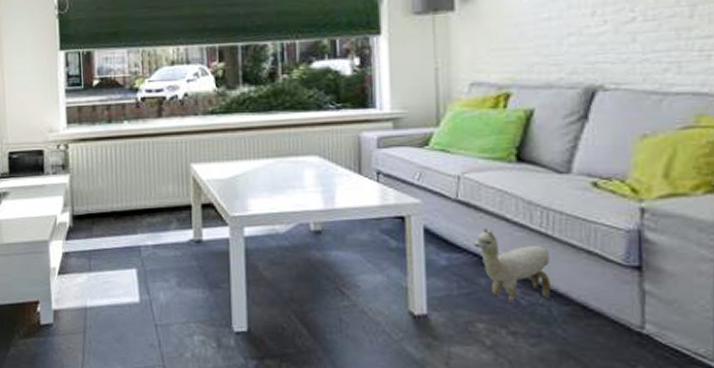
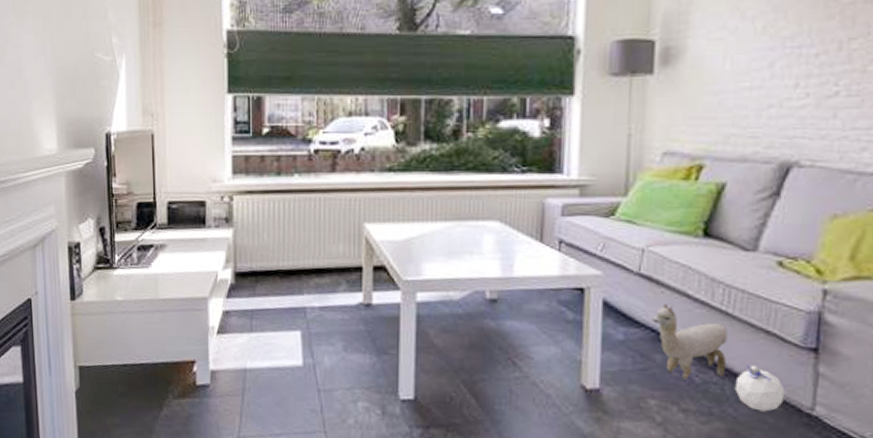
decorative ball: none [561,286,613,332] -> present [734,365,785,412]

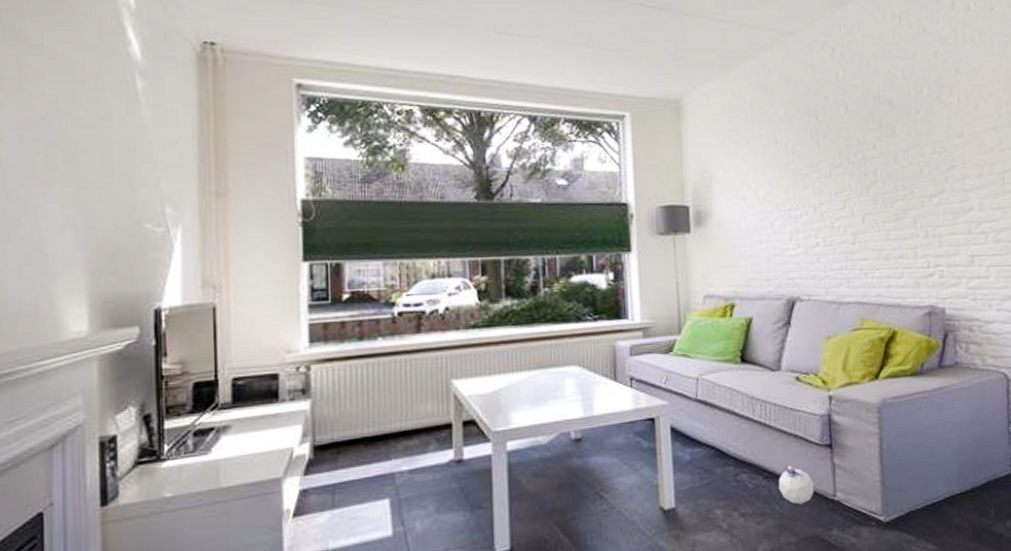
plush toy: present [652,303,728,380] -> none [711,422,771,487]

